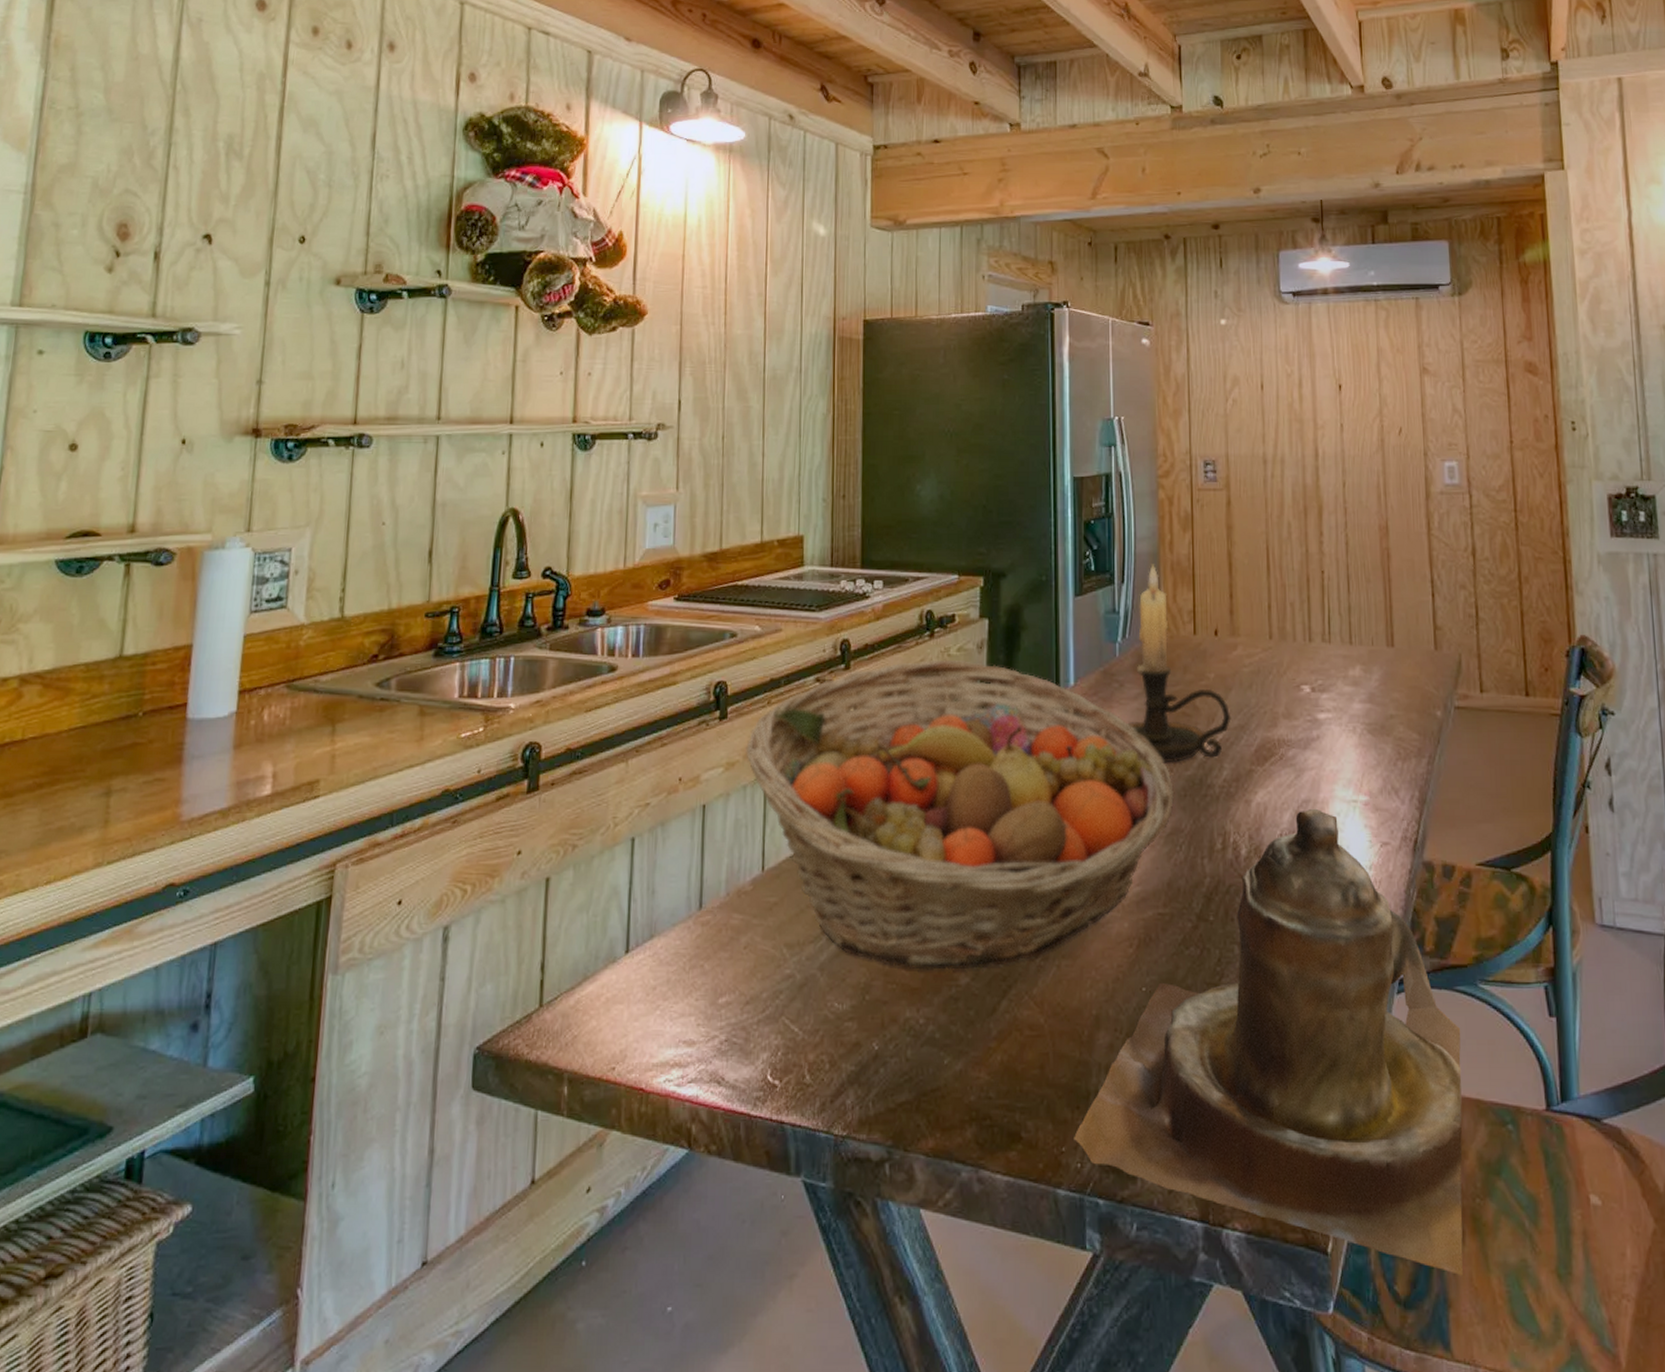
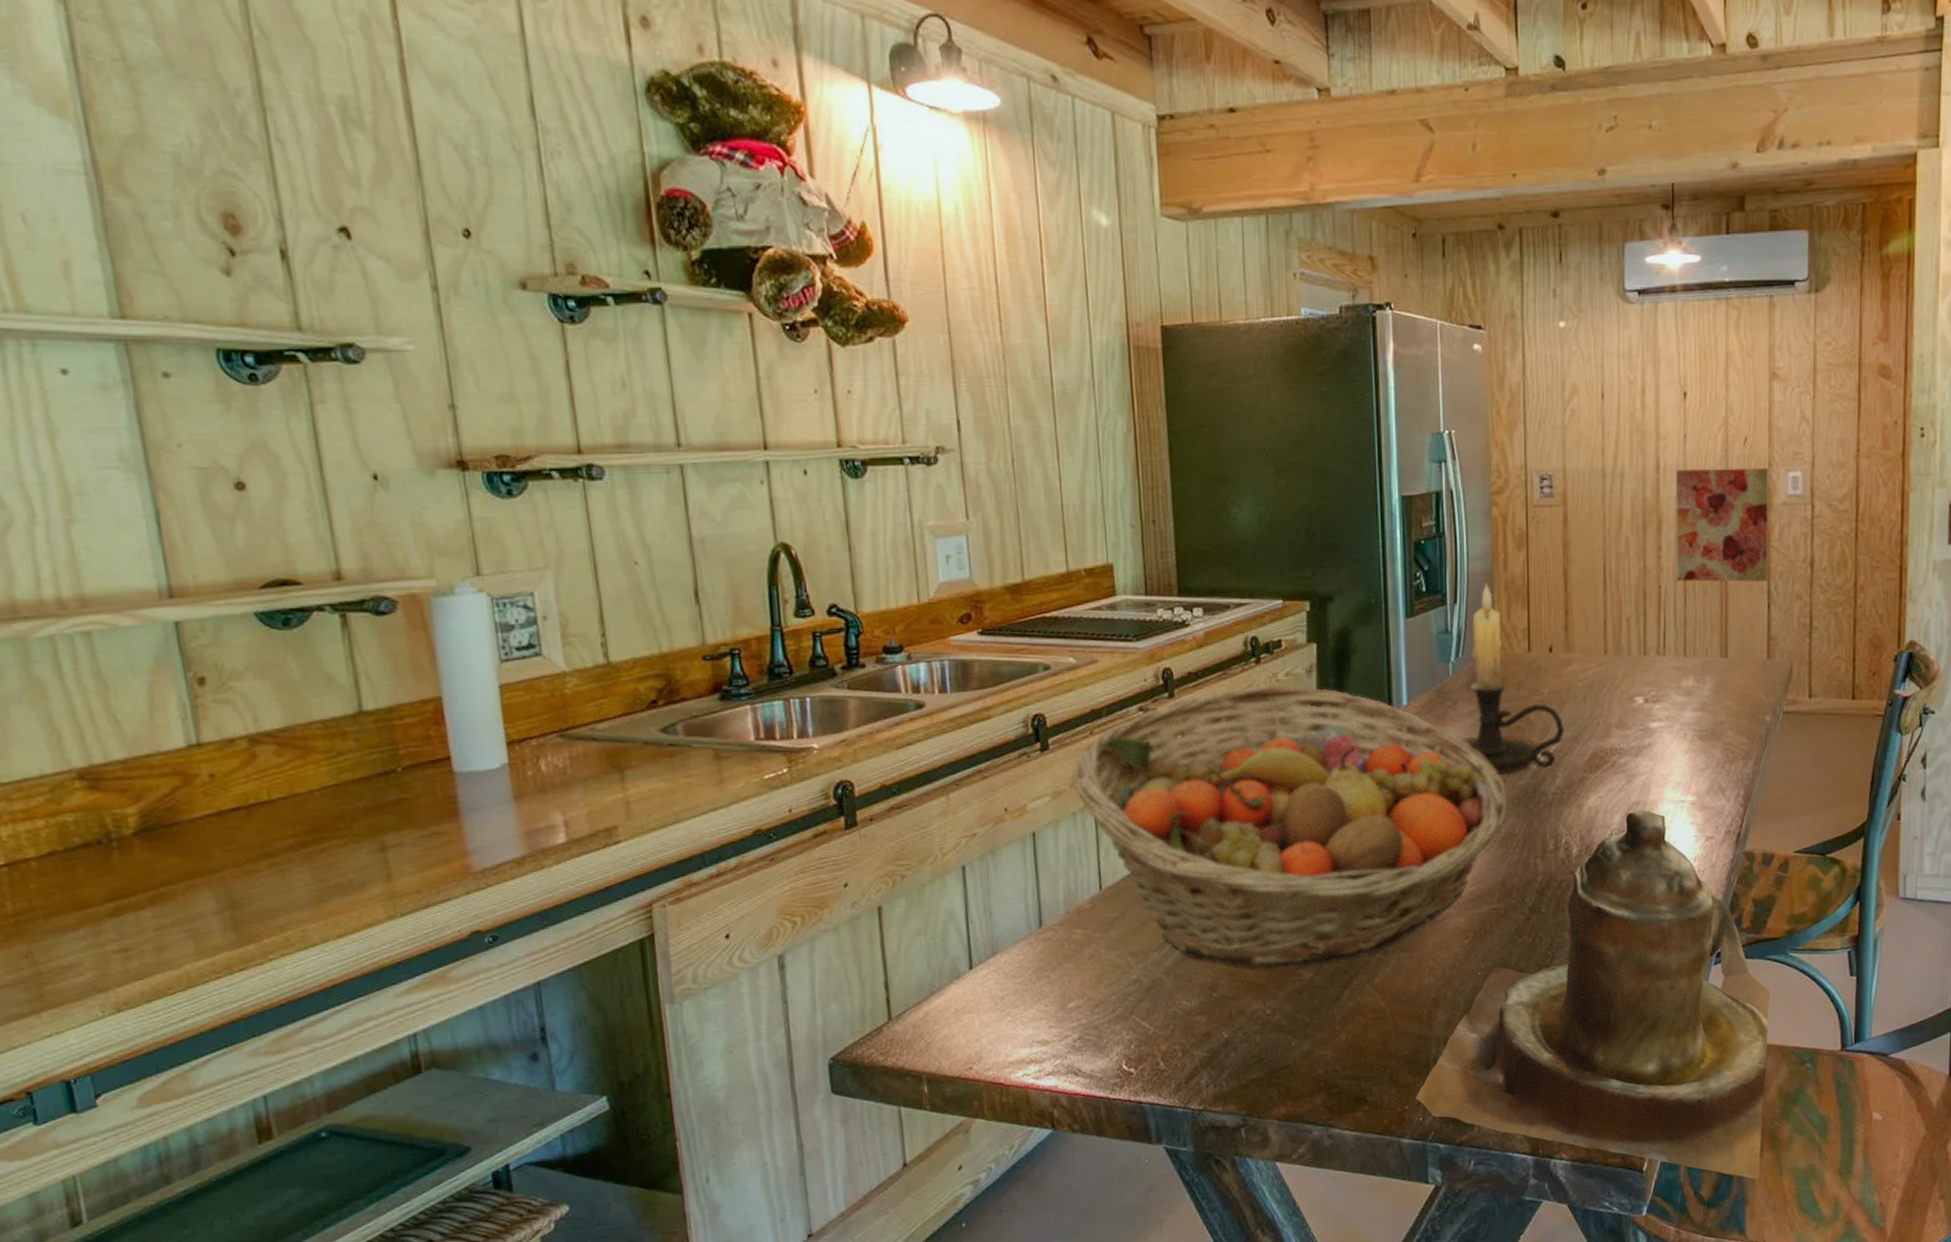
wall art: none [1334,457,1430,570] -> present [1675,467,1769,582]

